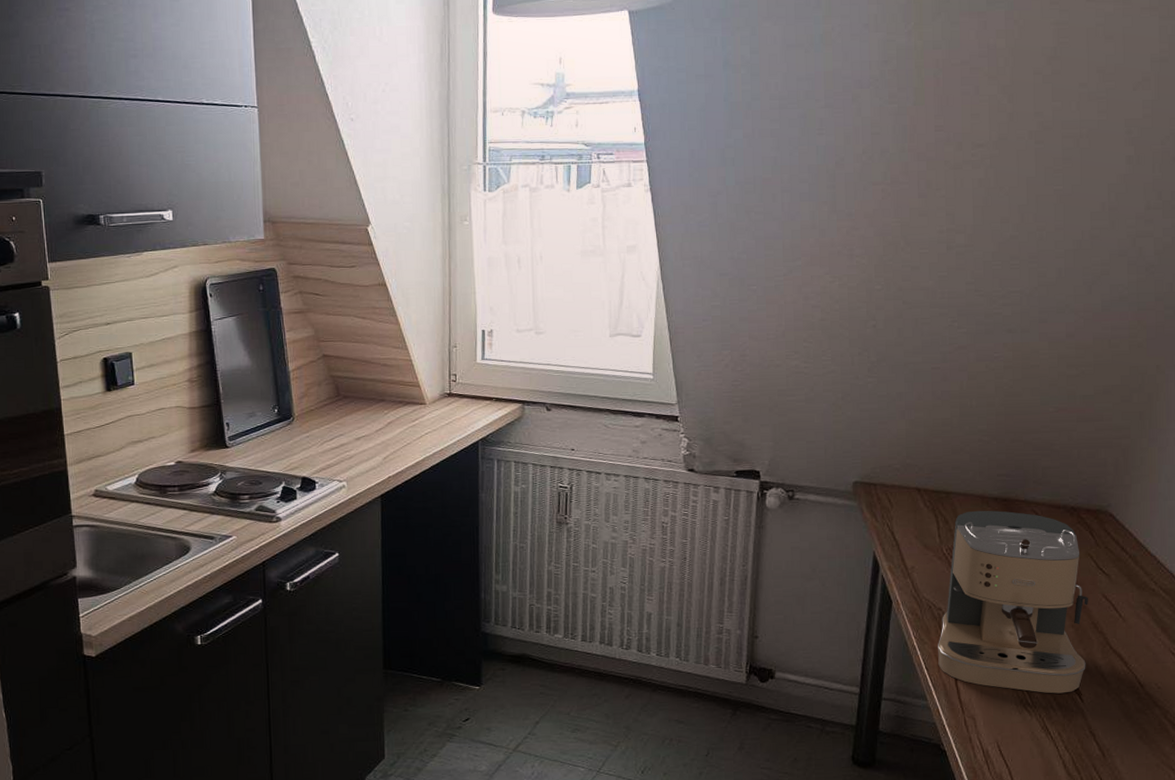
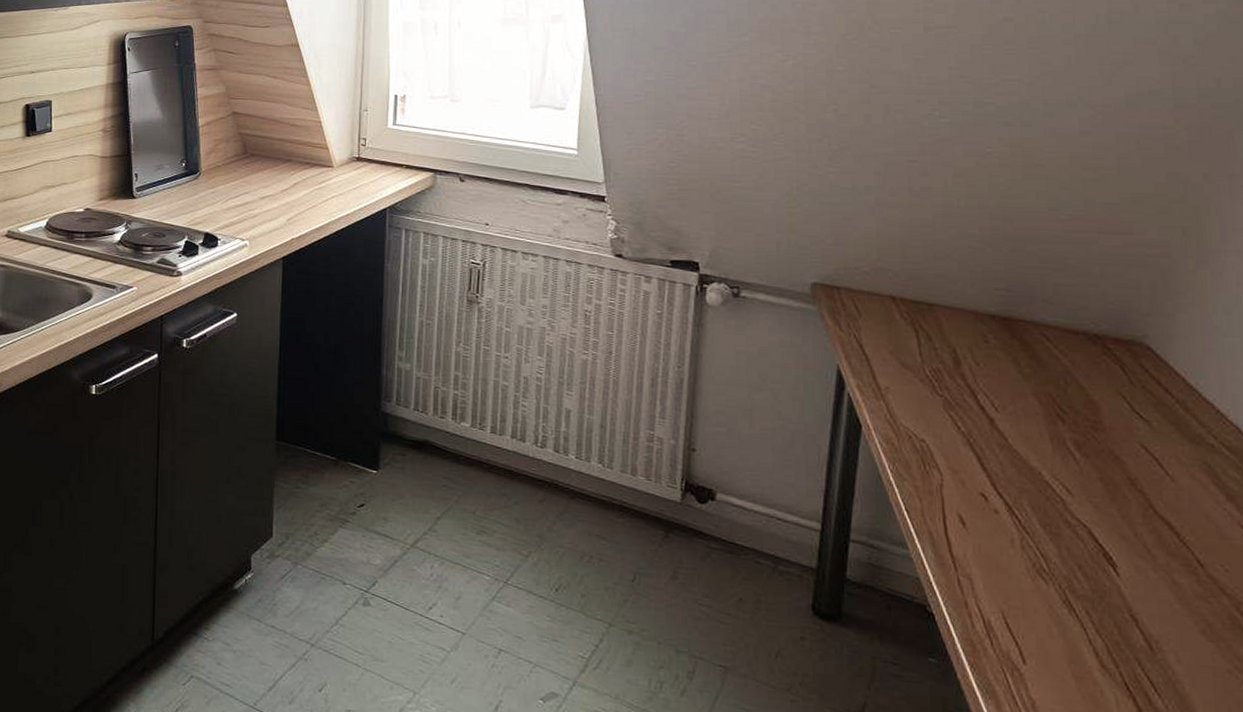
coffee maker: present [937,510,1088,694] -> none [919,328,1122,562]

